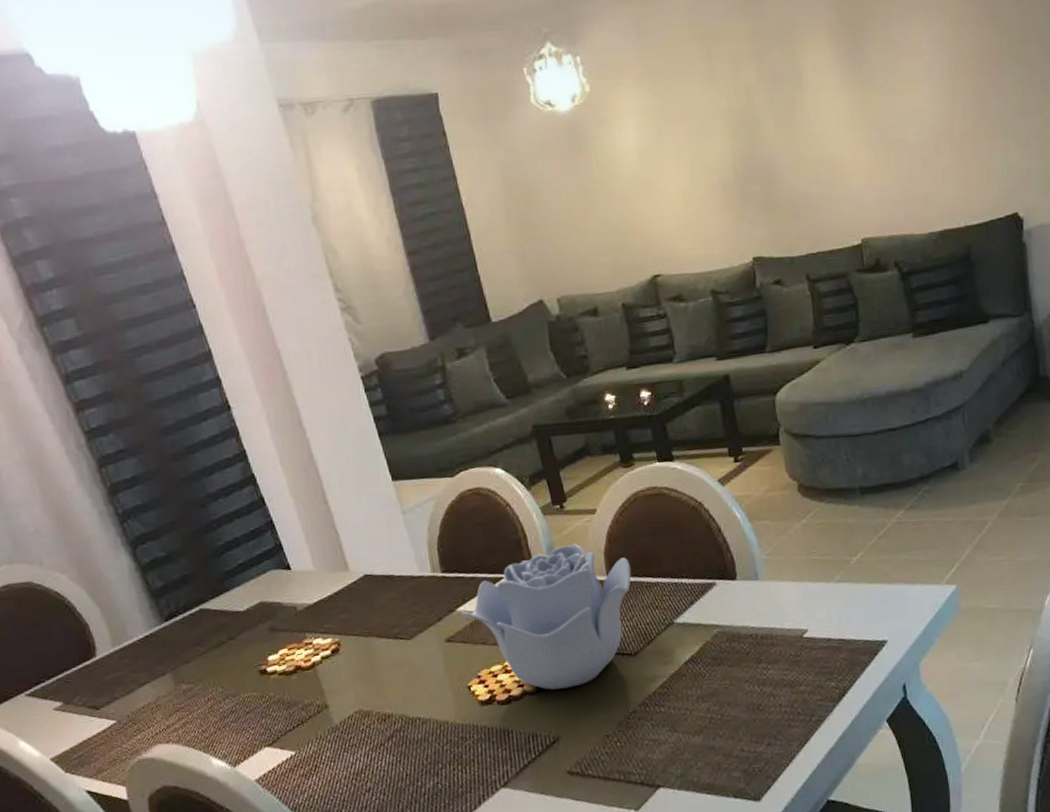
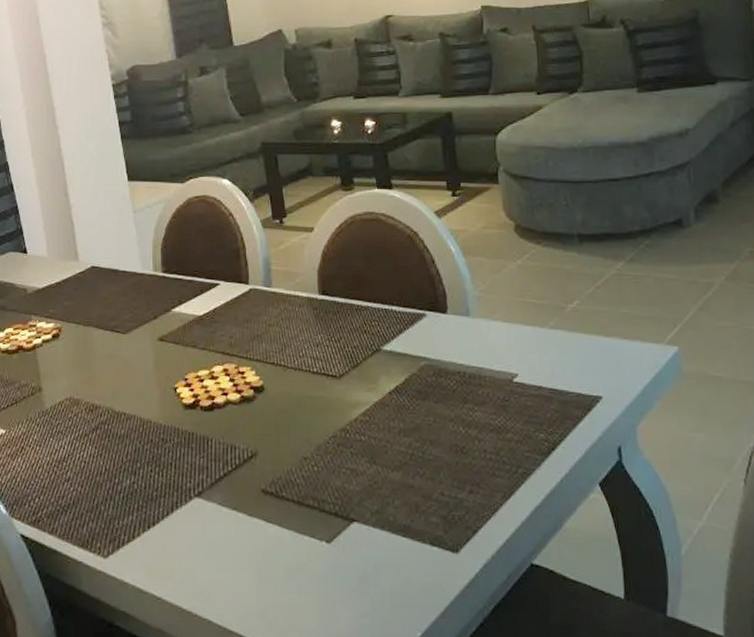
decorative bowl: present [460,543,632,690] -> none [175,259,343,403]

